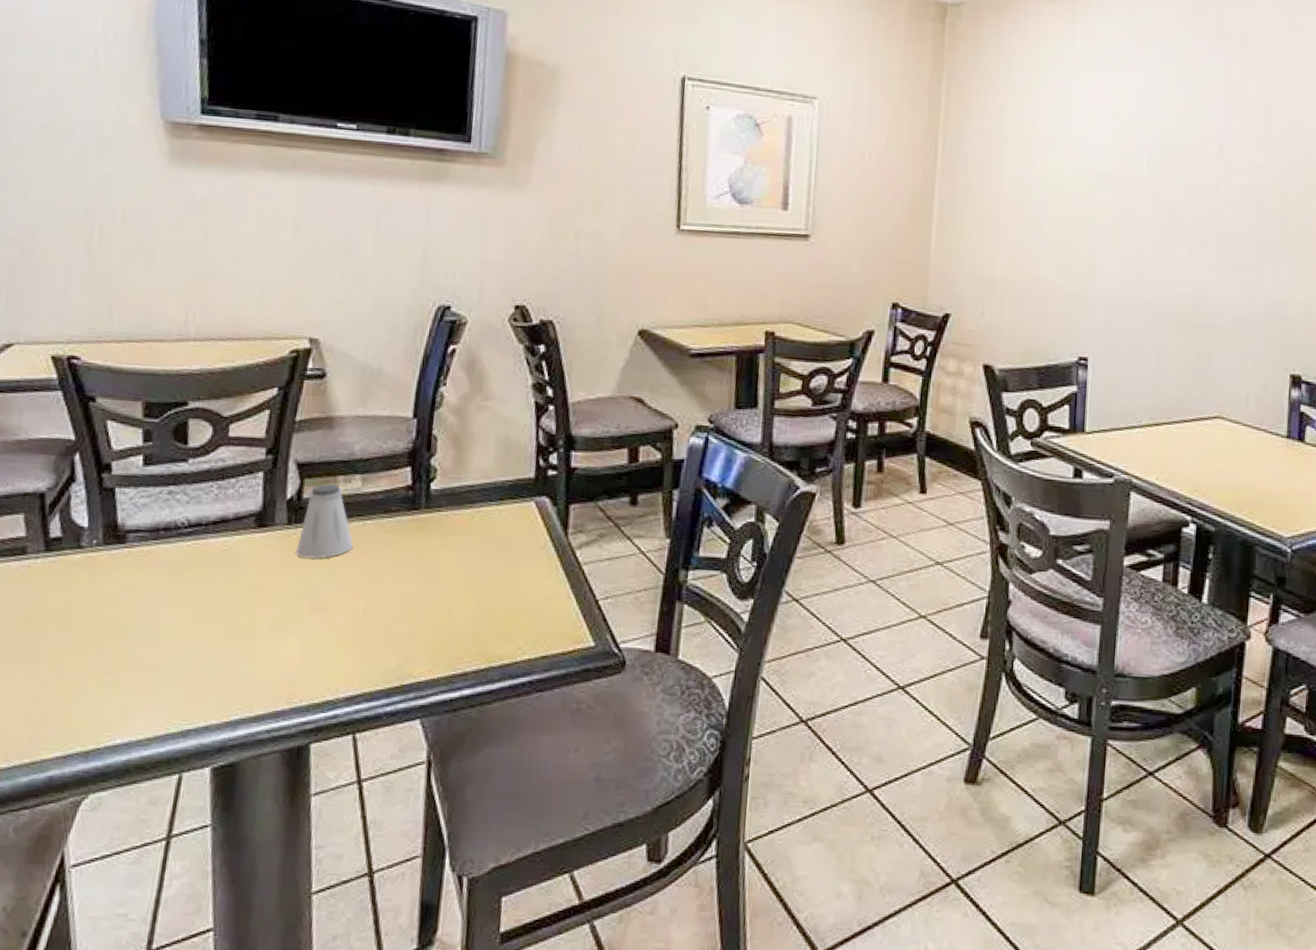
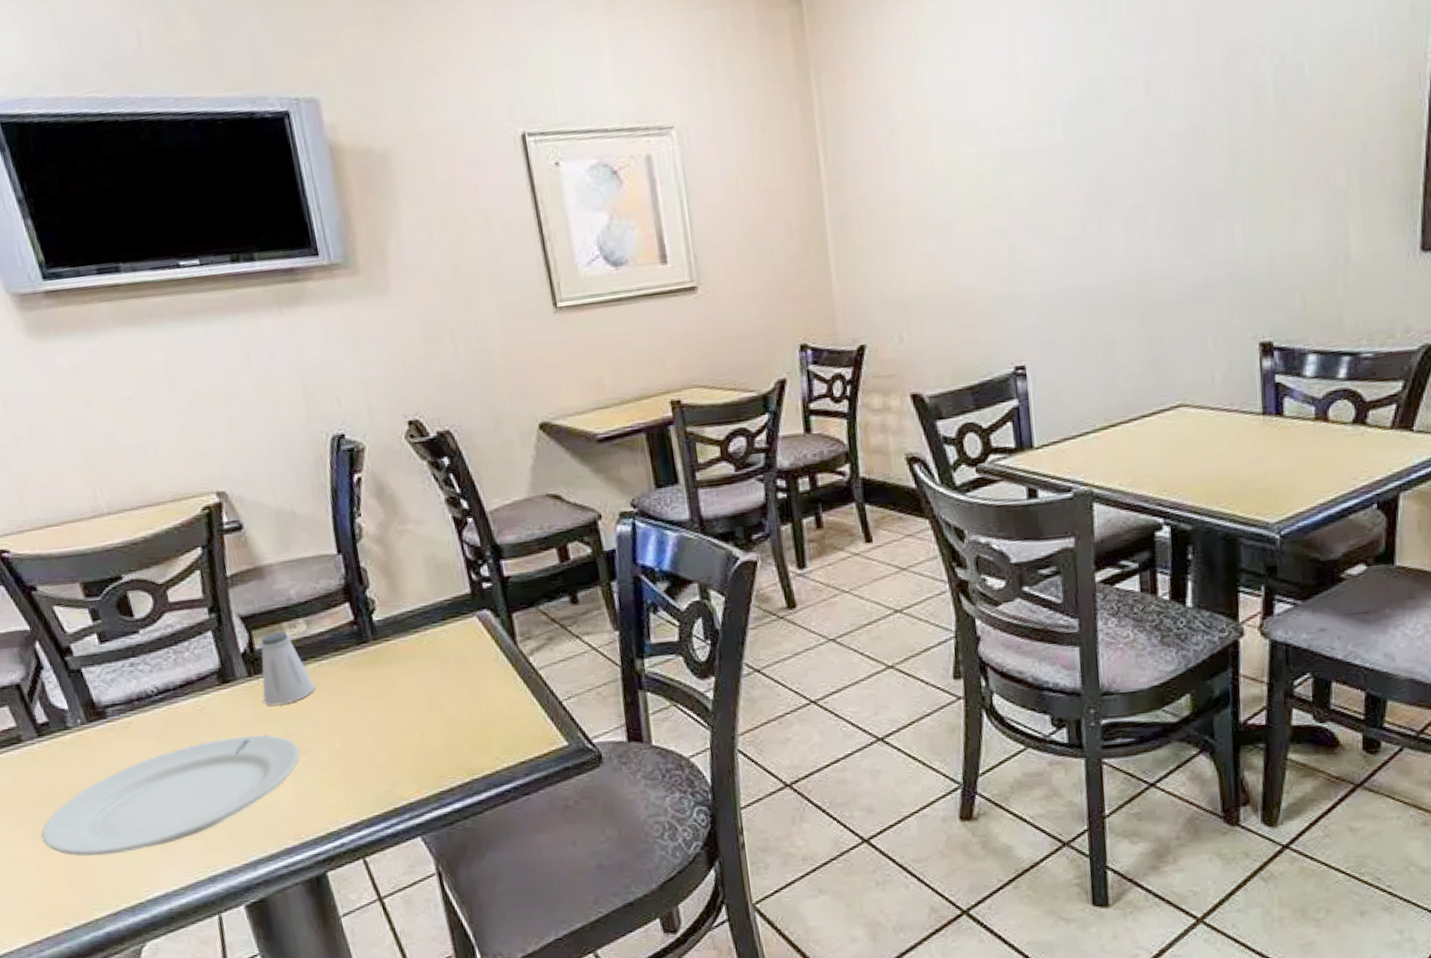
plate: none [11,583,319,690] -> present [41,735,300,857]

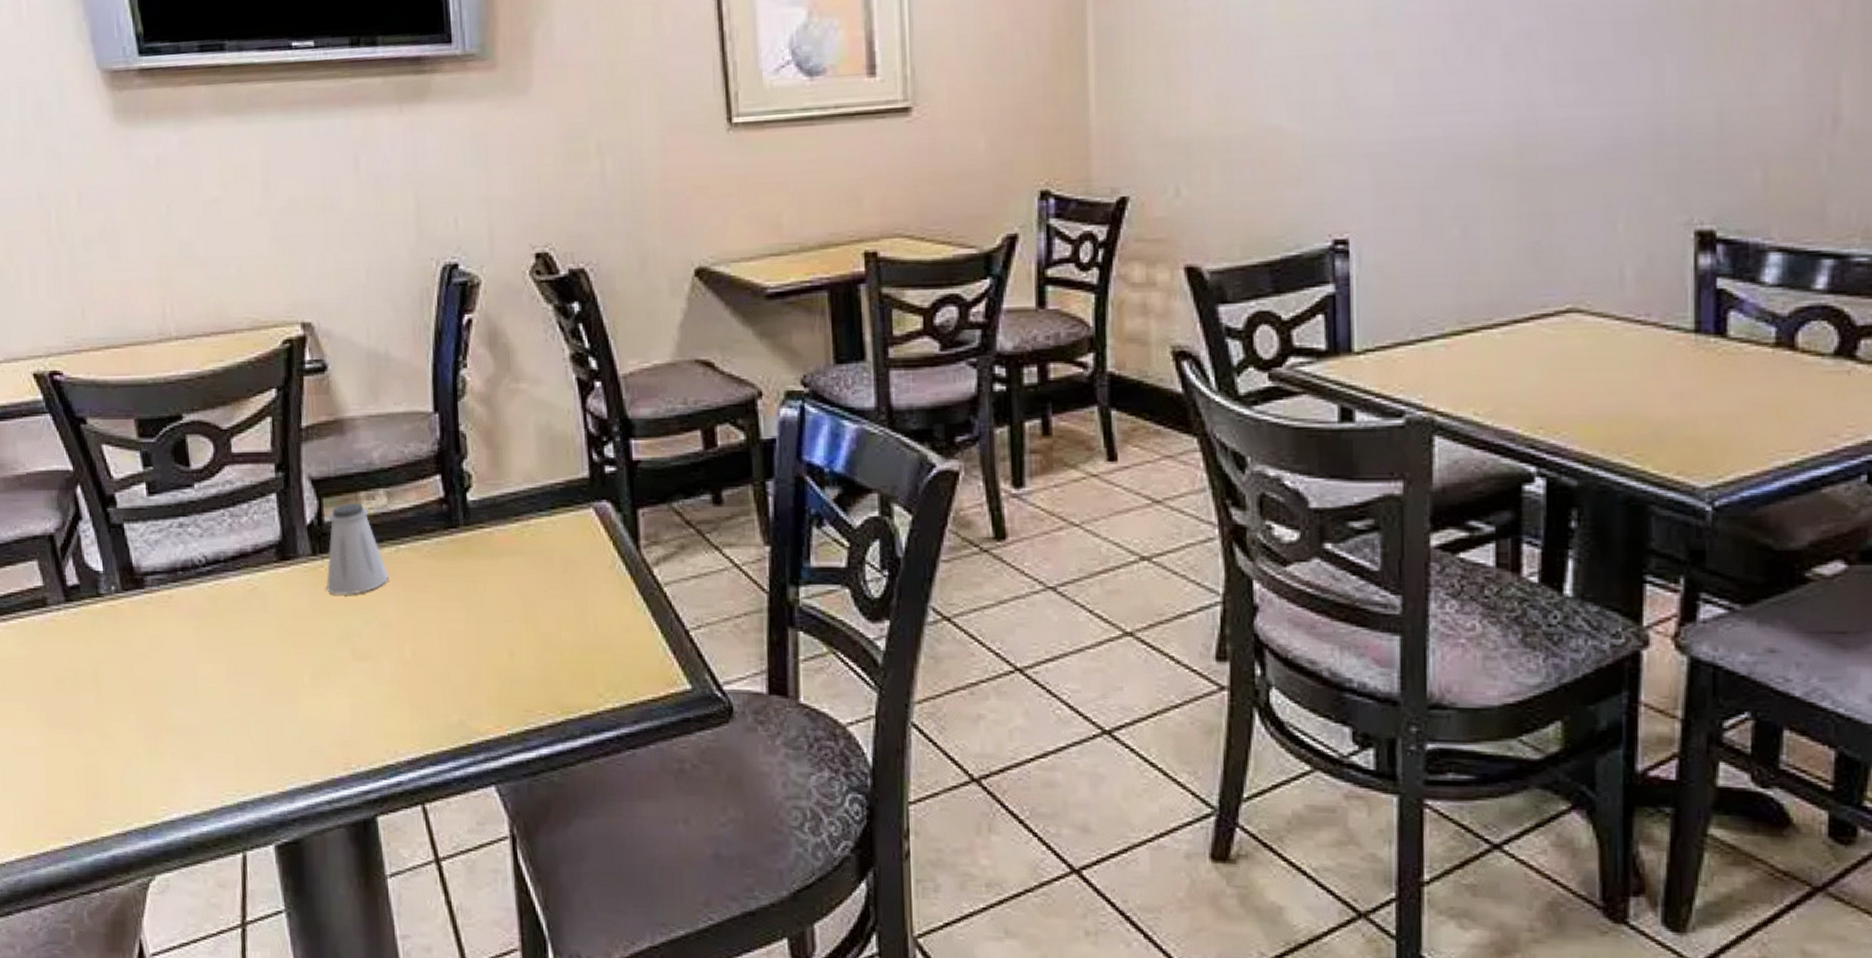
plate: present [41,735,300,857] -> none [53,629,362,759]

